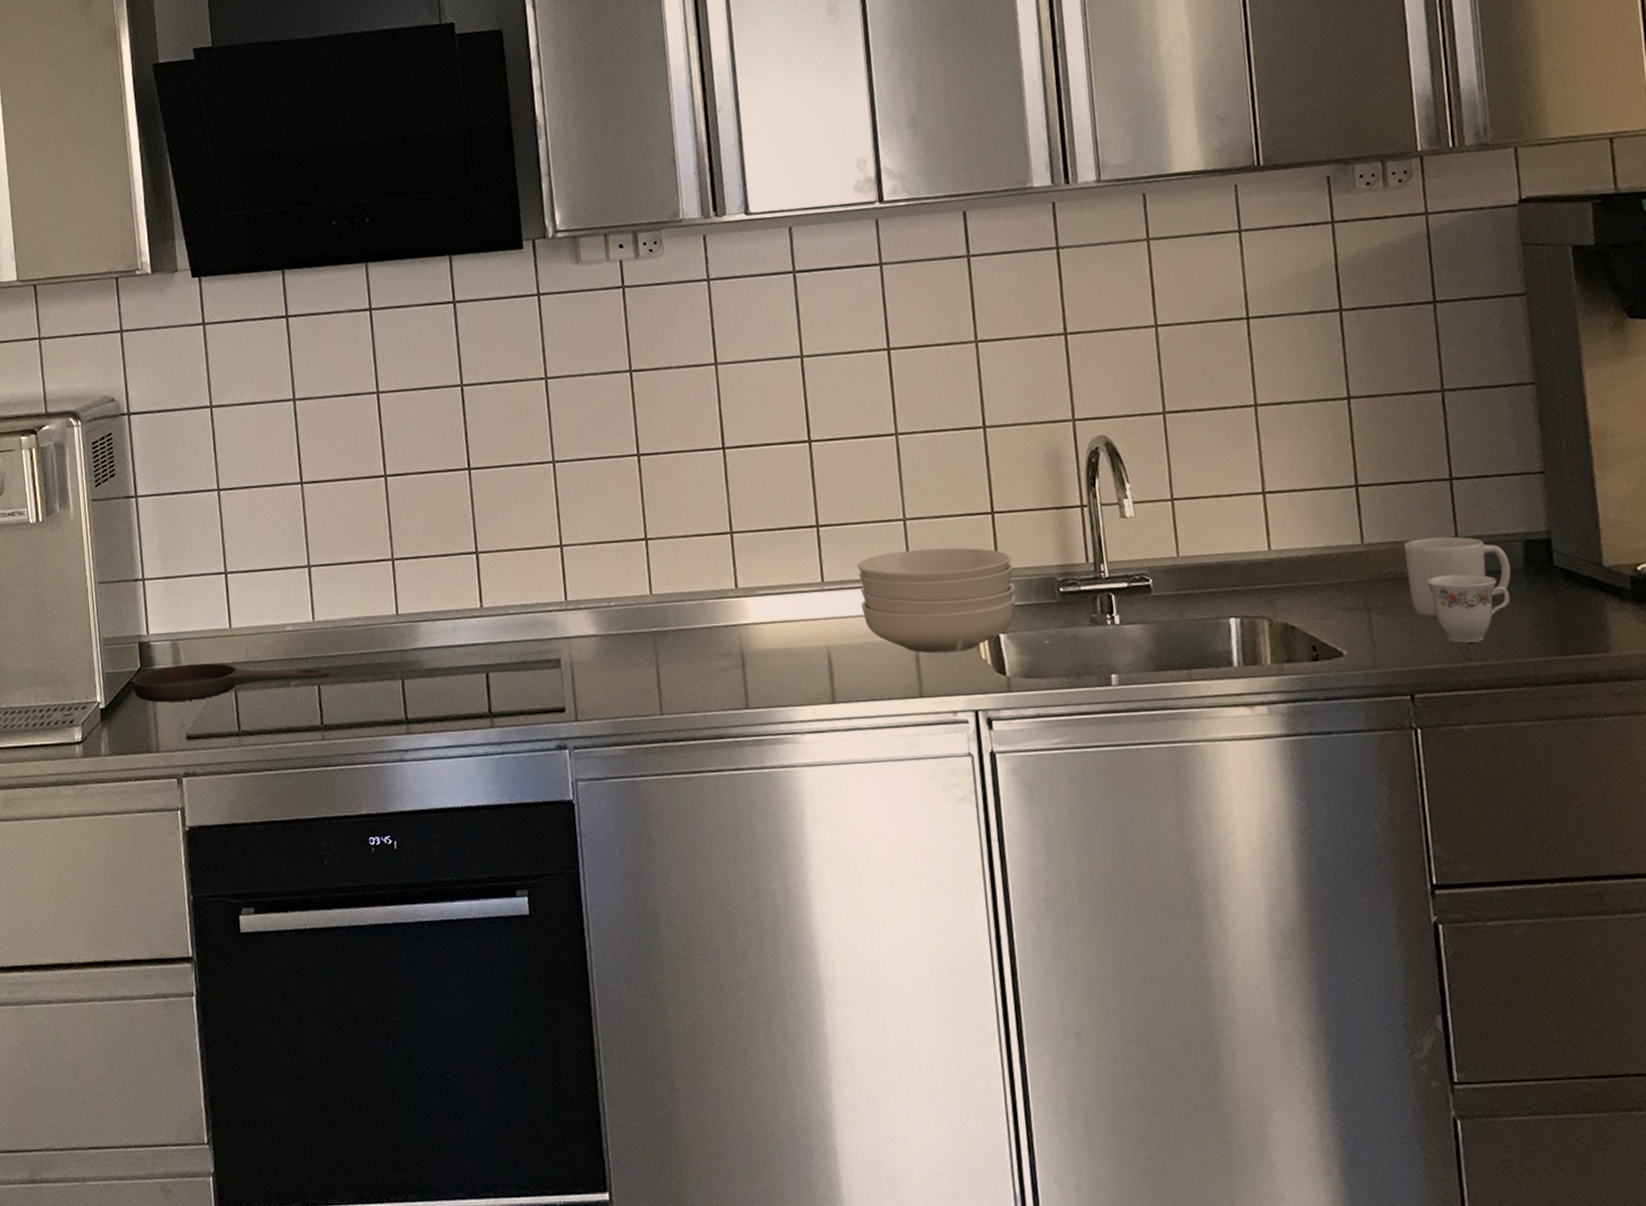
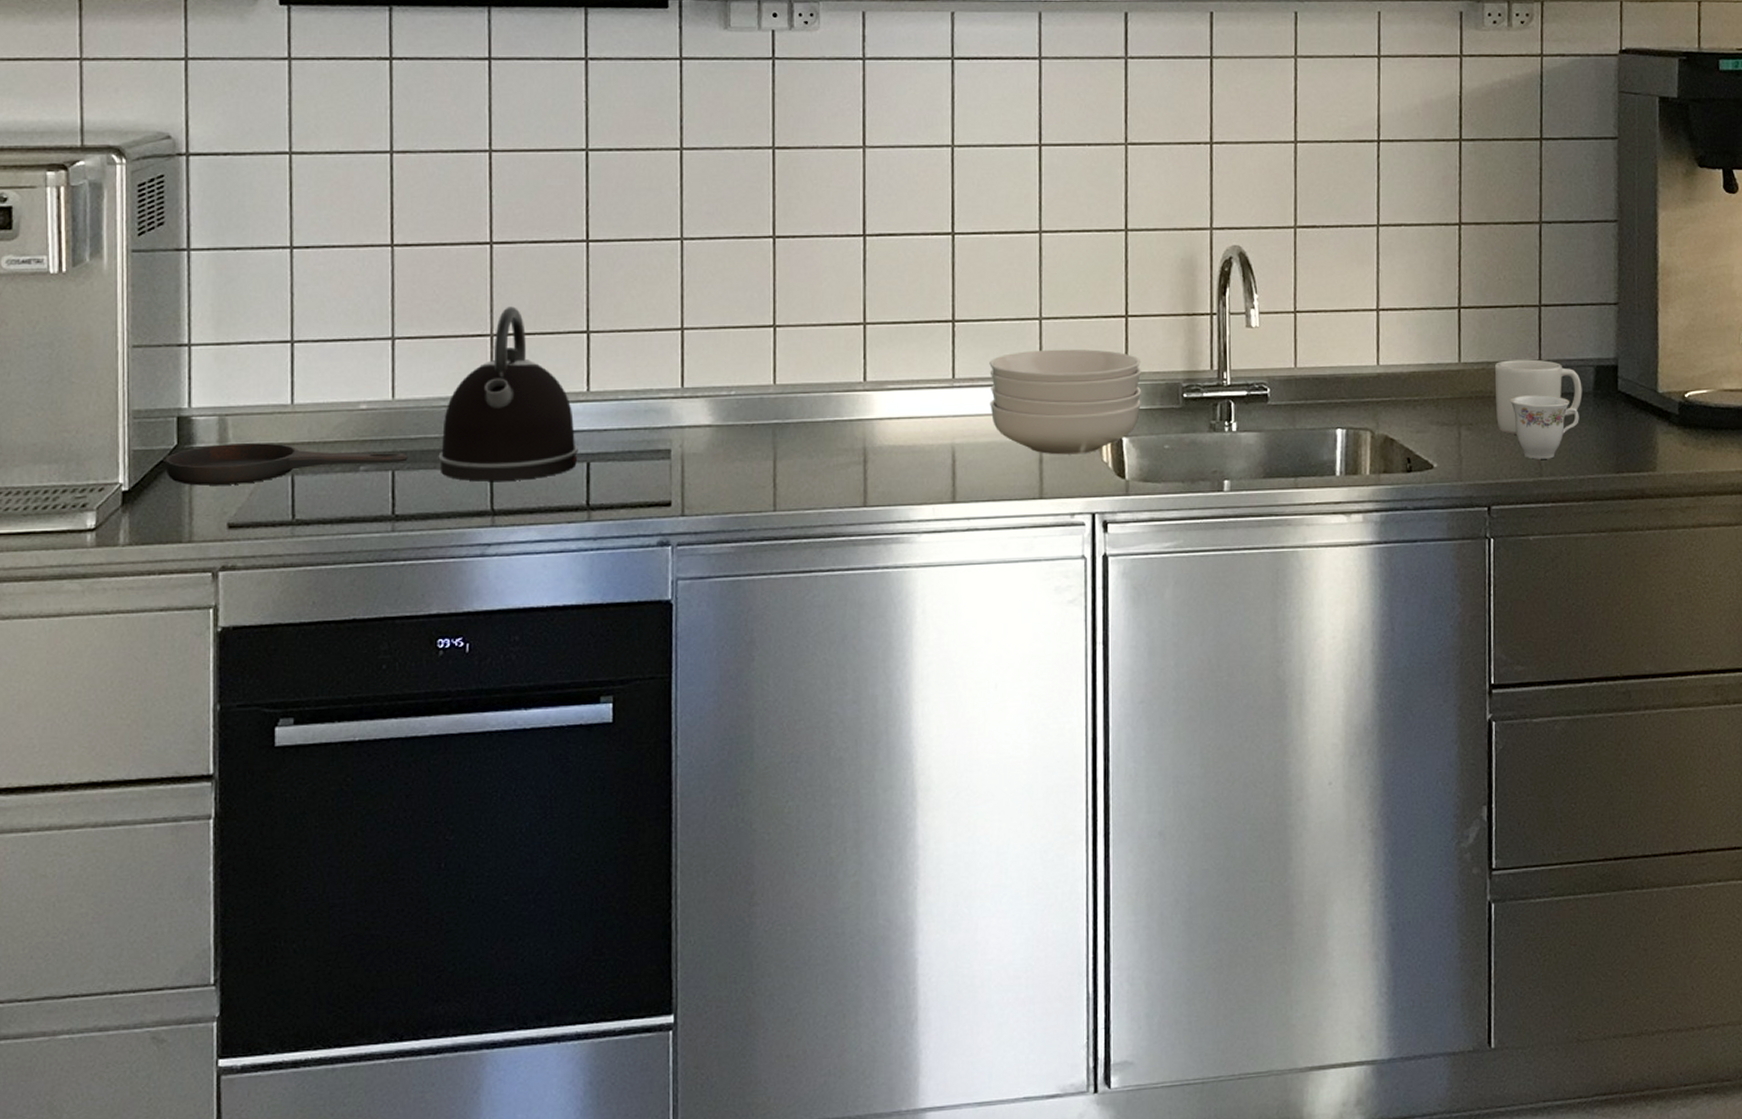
kettle: none [356,532,478,693] -> present [438,306,578,482]

